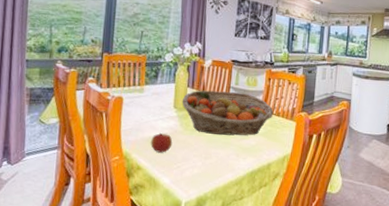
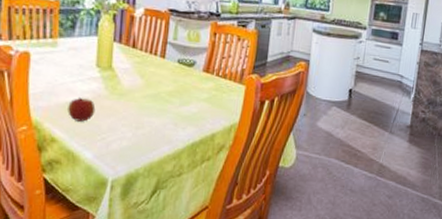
fruit basket: present [182,90,274,136] -> none [106,45,220,102]

